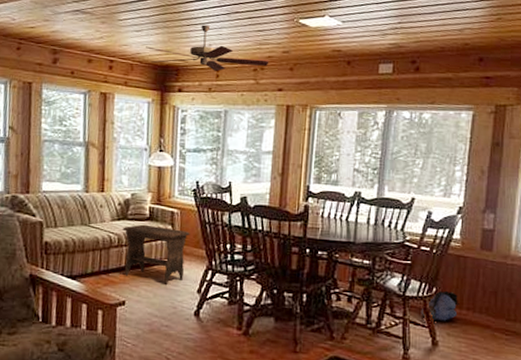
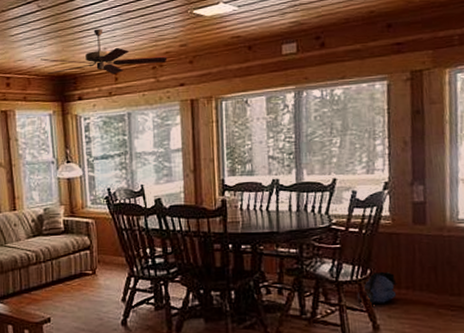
footstool: present [122,224,190,285] -> none [39,238,108,297]

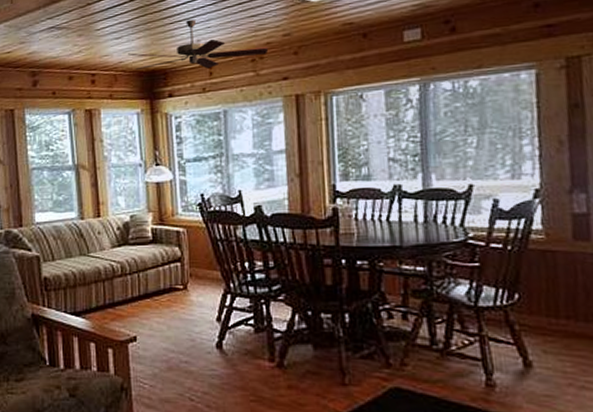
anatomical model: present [357,271,397,305] -> none [502,296,555,337]

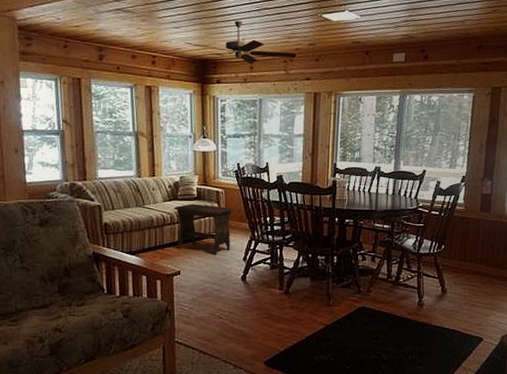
footstool: none [125,248,201,314] -> present [174,203,234,255]

